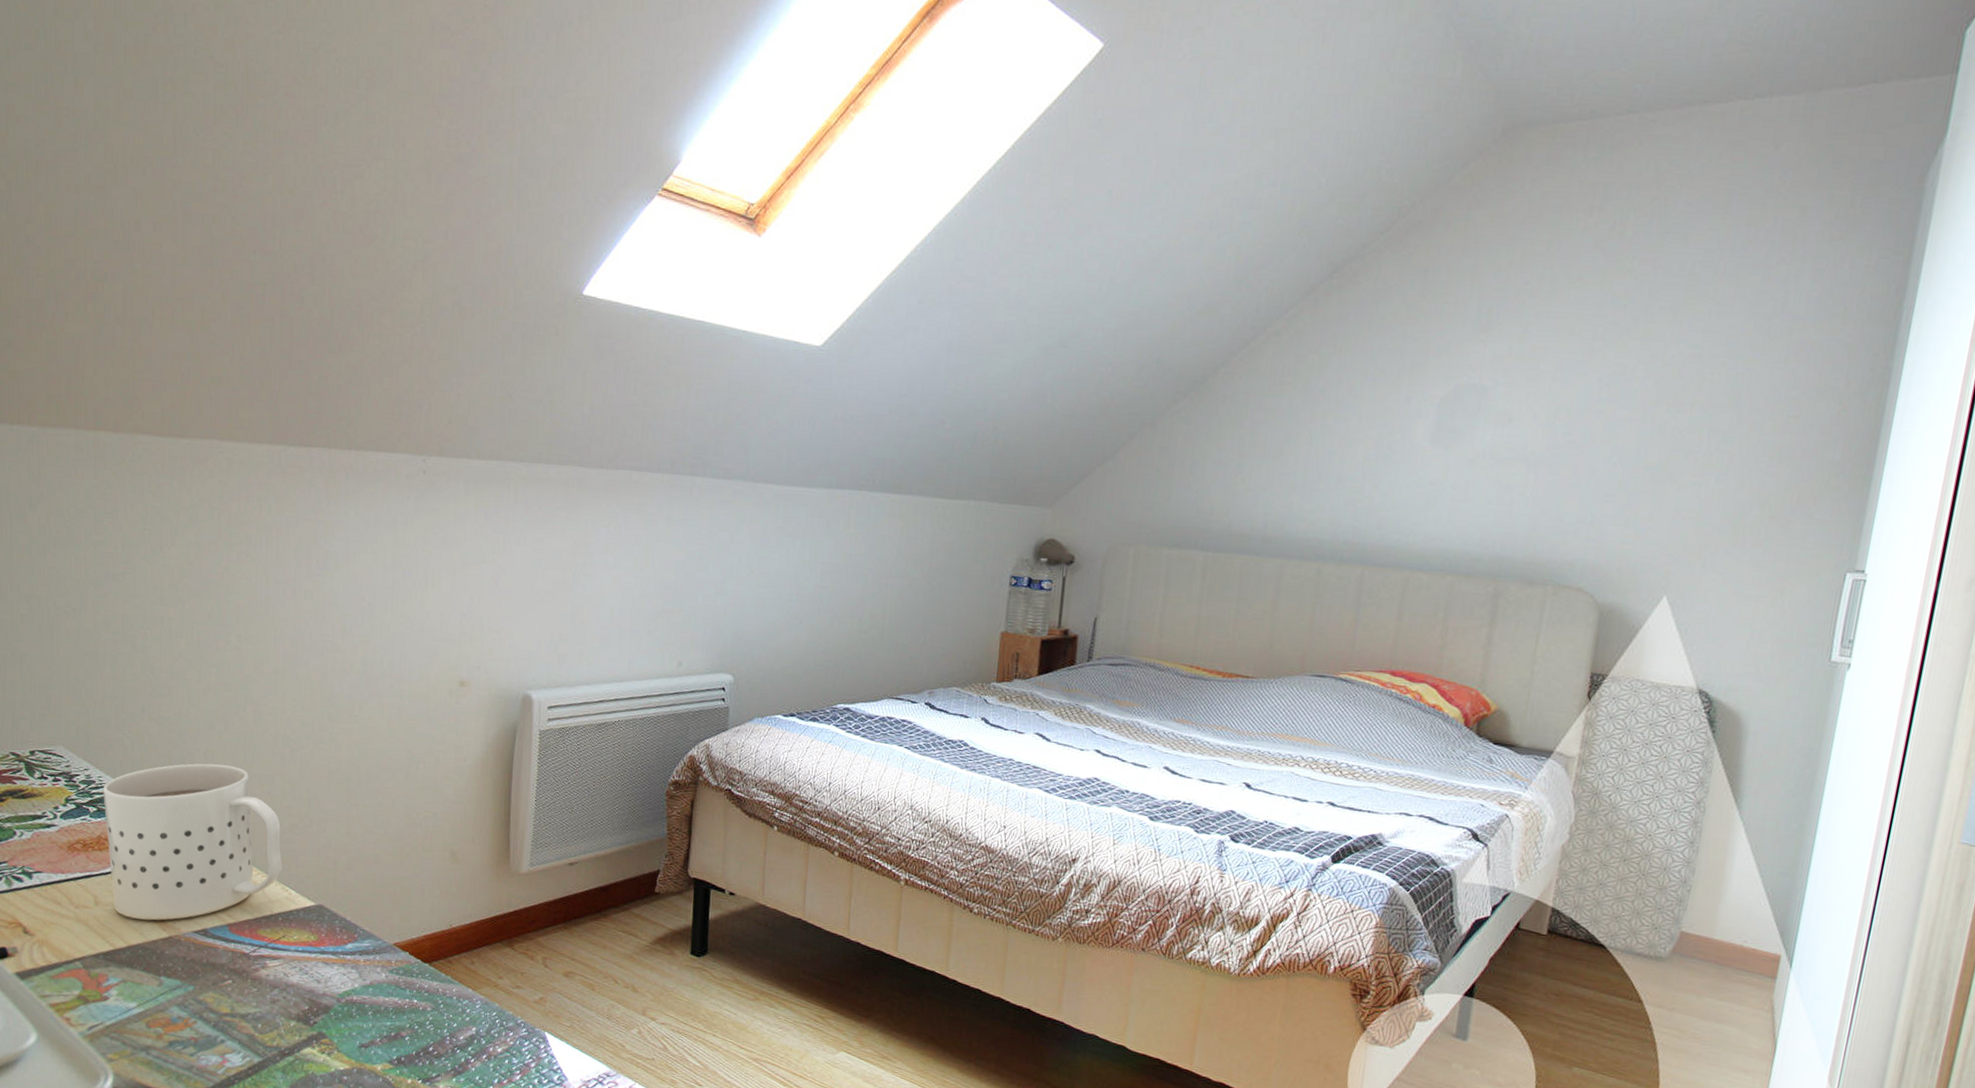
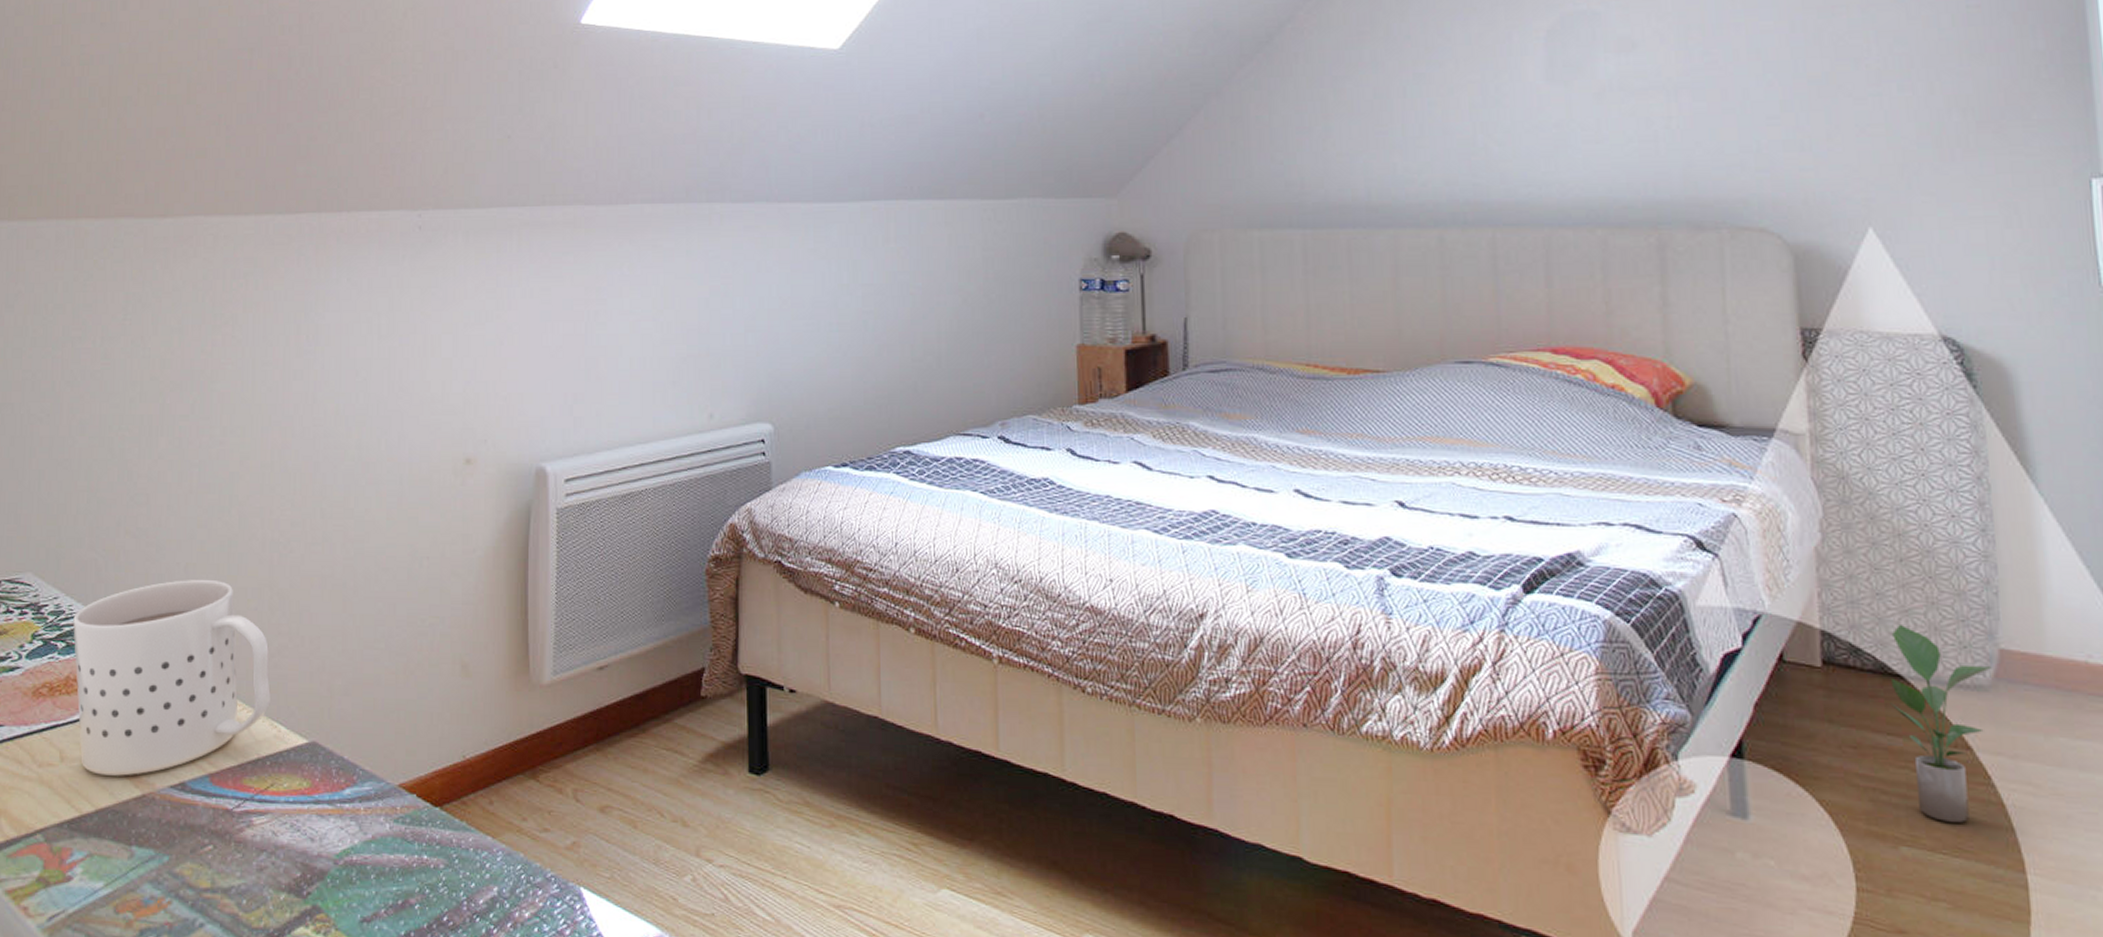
potted plant: none [1591,908,1672,1054] -> present [1890,625,1992,824]

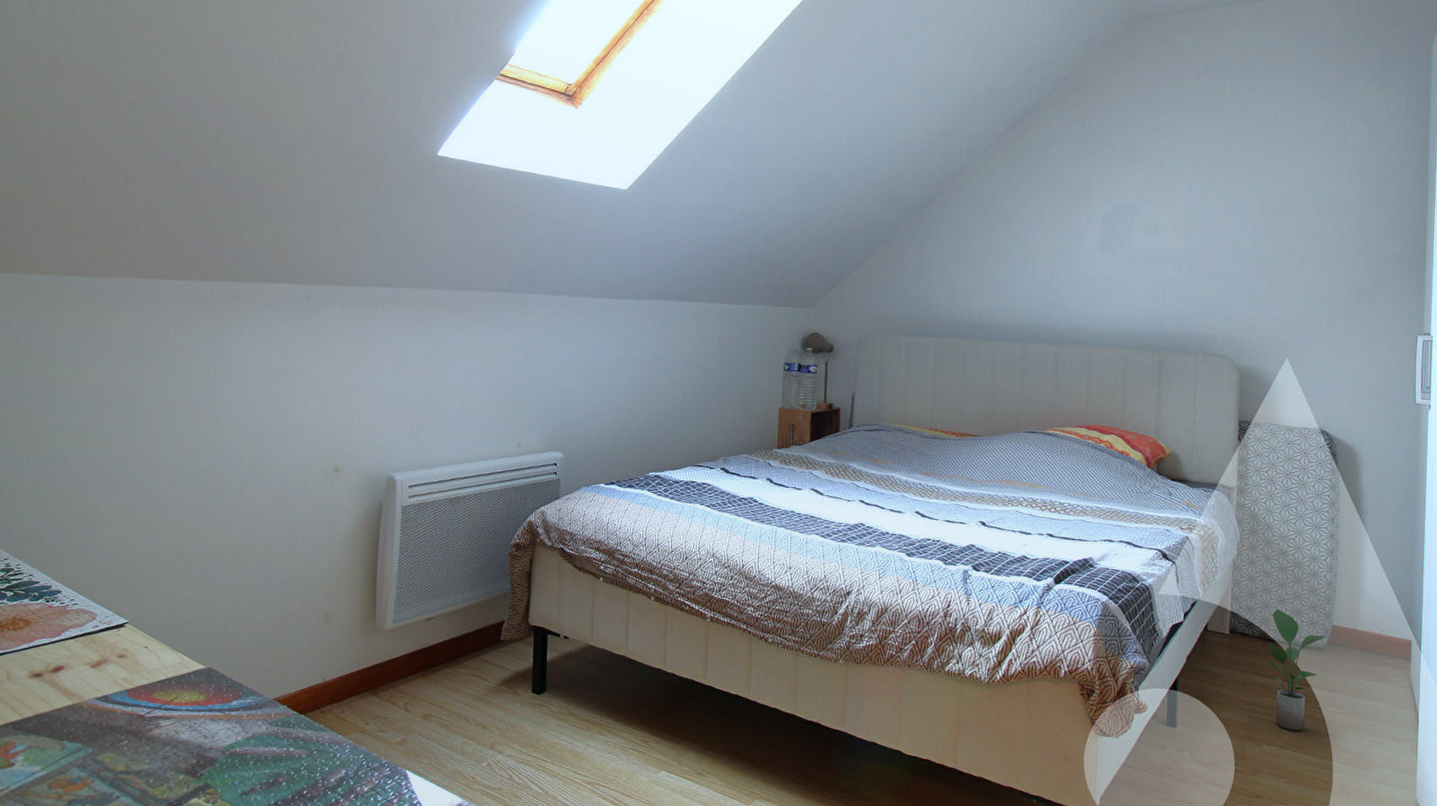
mug: present [73,579,271,776] -> none [20,548,177,691]

